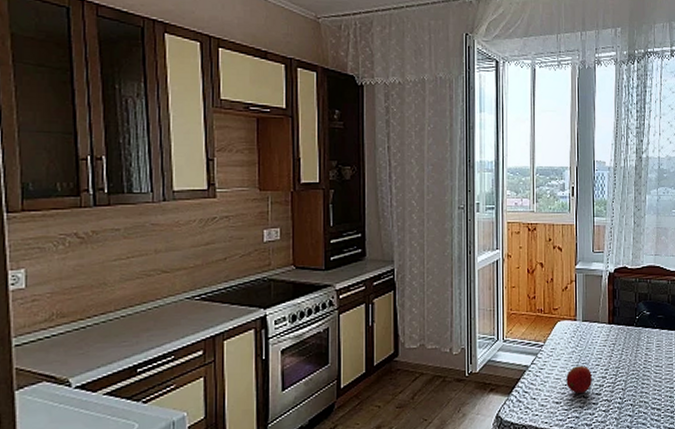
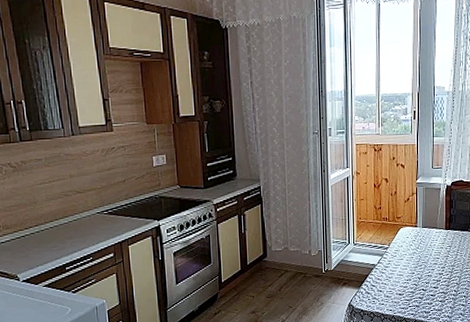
fruit: present [566,365,593,393] -> none [408,264,431,287]

